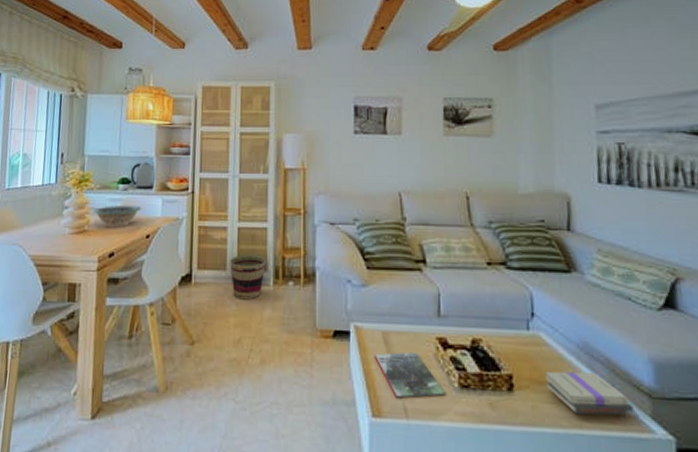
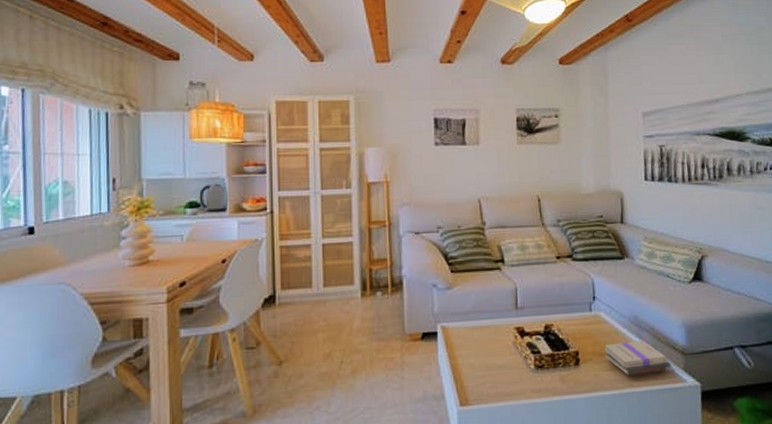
decorative bowl: present [92,205,142,228] -> none [156,229,215,256]
basket: present [230,254,266,300] -> none [316,269,353,315]
magazine: present [374,352,447,398] -> none [460,343,524,386]

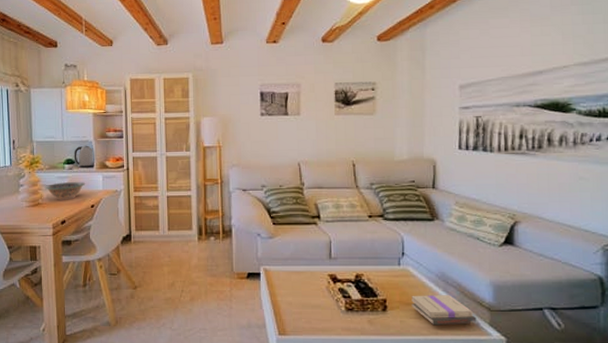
decorative bowl: none [156,229,215,256] -> present [44,181,86,200]

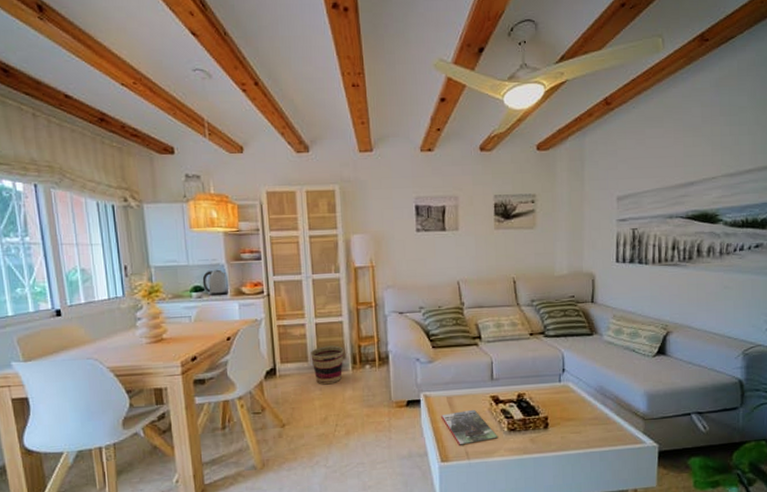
decorative bowl: present [44,181,86,200] -> none [168,311,219,334]
basket: none [162,217,191,253] -> present [311,345,344,385]
magazine: none [280,286,336,320] -> present [441,409,498,445]
books: present [411,294,477,326] -> none [572,407,632,439]

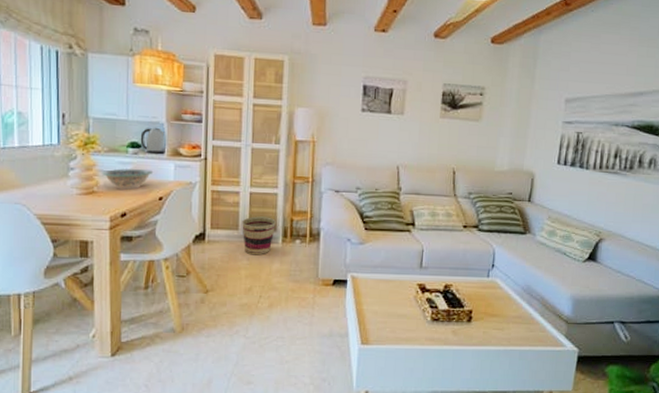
decorative bowl: none [168,311,219,334] -> present [101,168,154,190]
magazine: present [441,409,498,445] -> none [366,295,421,330]

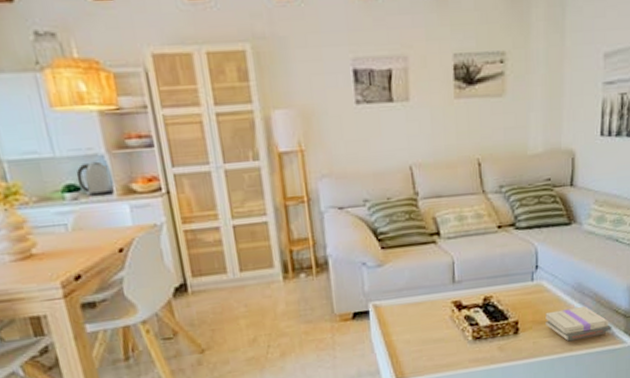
decorative bowl: present [101,168,154,190] -> none [35,216,105,247]
basket: present [242,216,276,256] -> none [229,252,273,300]
books: none [496,306,555,337] -> present [545,305,612,342]

